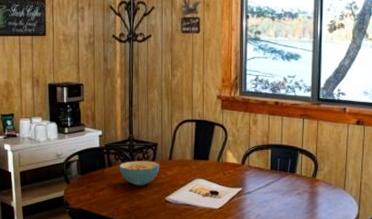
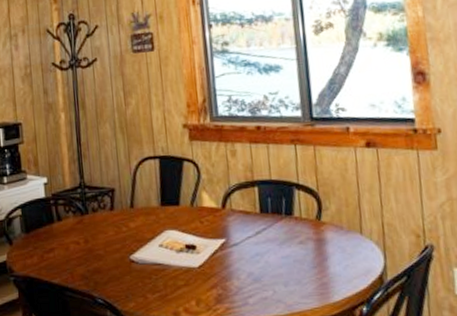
cereal bowl: present [119,161,160,186] -> none [70,211,120,244]

